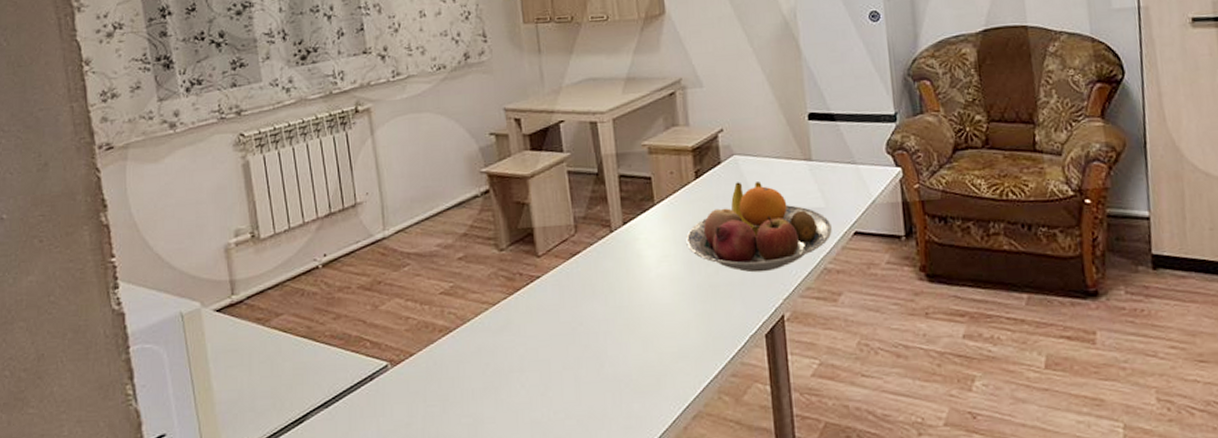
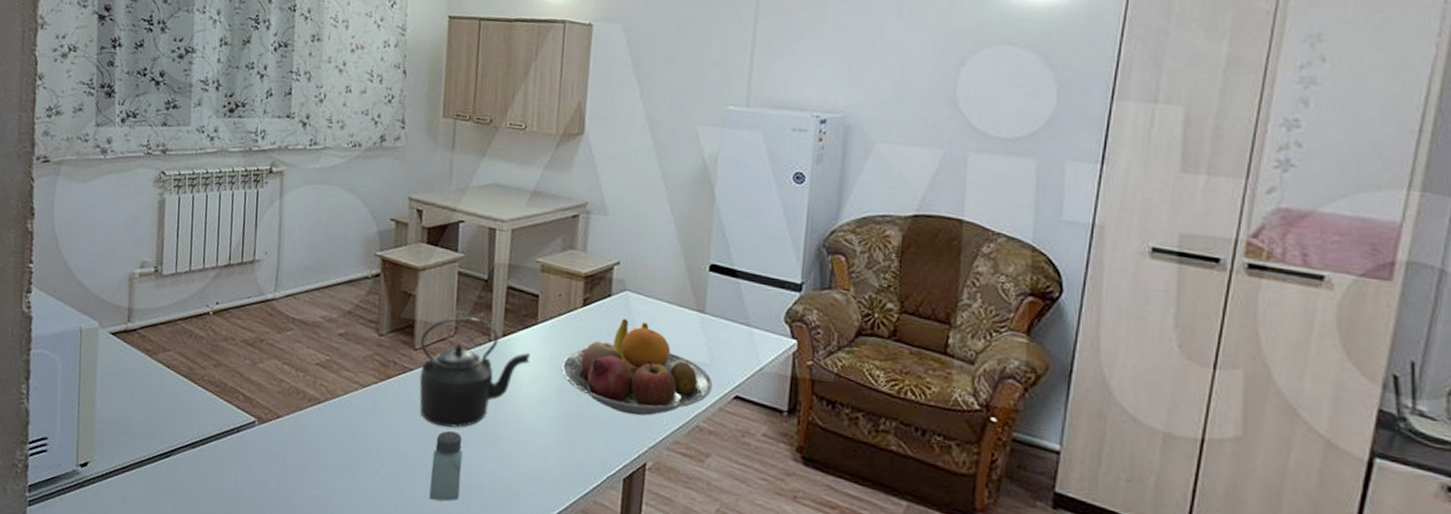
kettle: none [542,212,655,327] -> present [419,316,531,428]
saltshaker: none [576,327,610,400] -> present [429,430,463,501]

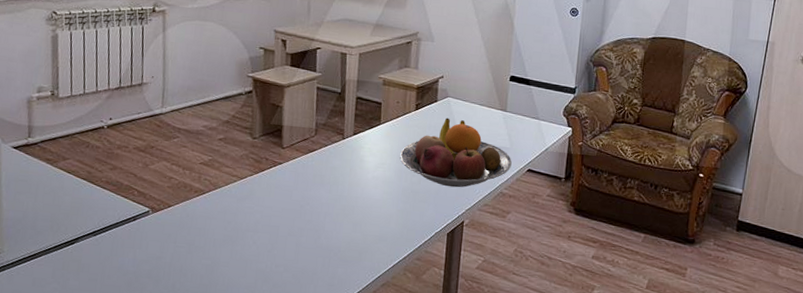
kettle: present [419,316,531,428] -> none [287,121,376,206]
saltshaker: present [429,430,463,501] -> none [297,207,324,261]

